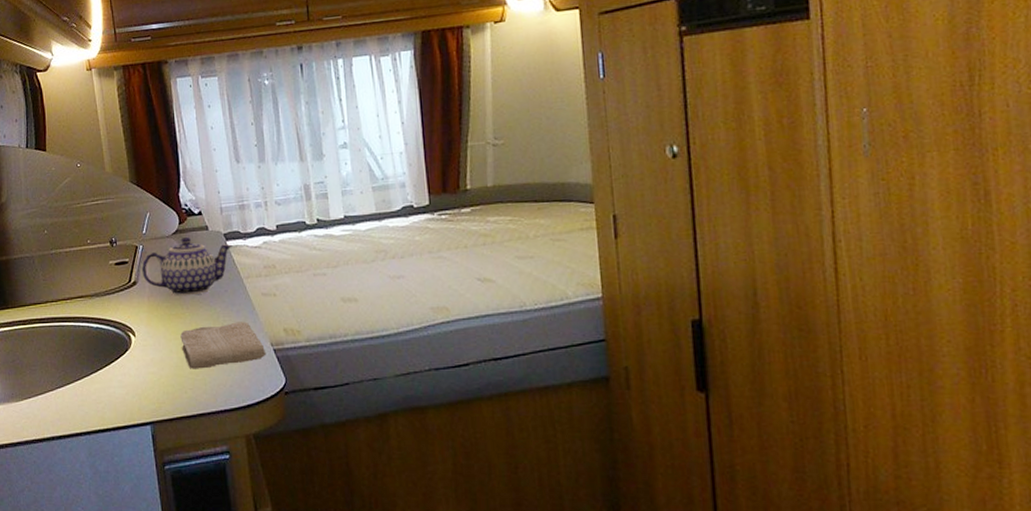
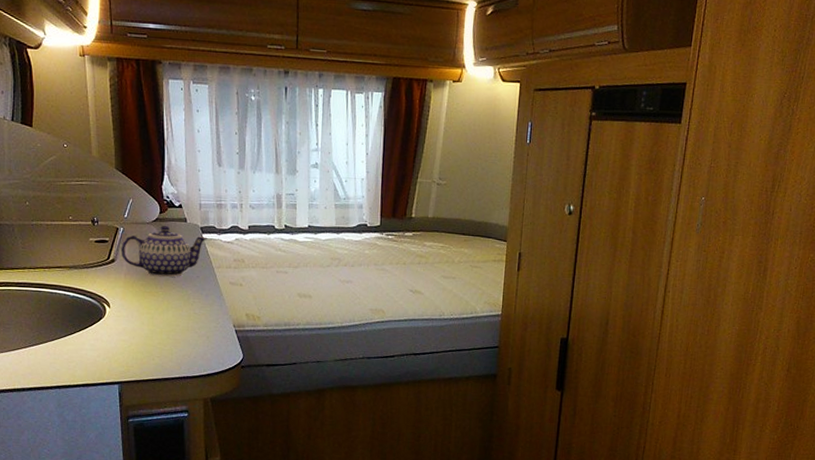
washcloth: present [180,321,267,369] -> none [152,304,229,341]

